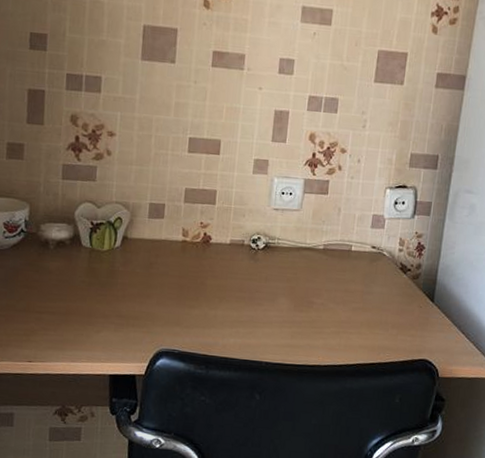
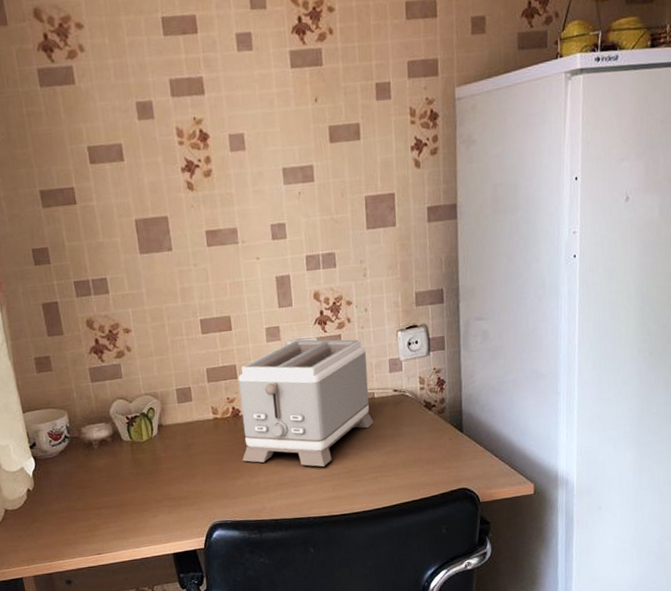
toaster: none [203,177,351,312] -> present [238,339,374,467]

